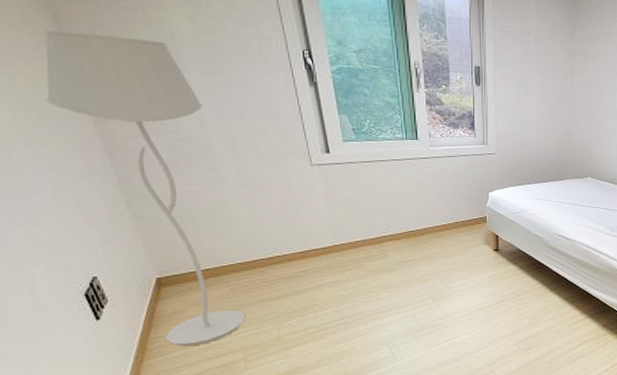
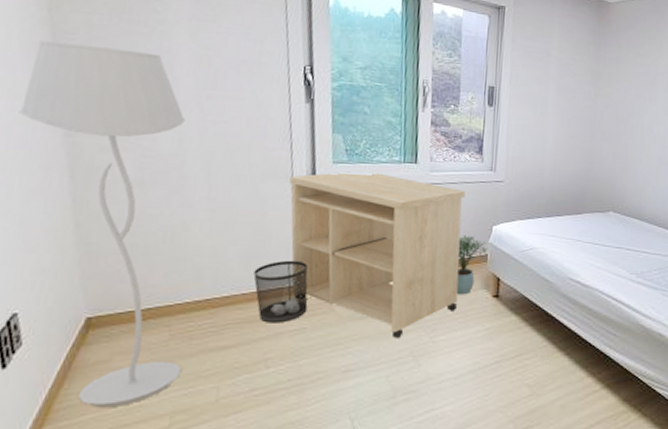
waste bin: none [290,226,341,278] -> present [253,260,308,323]
desk: none [307,148,465,285] -> present [289,171,465,338]
potted plant: none [461,201,486,250] -> present [456,235,487,295]

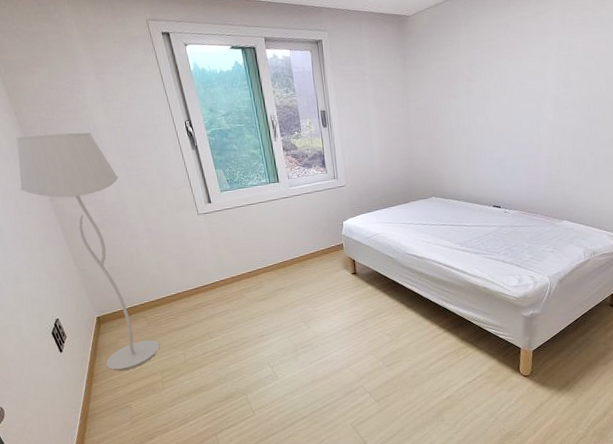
waste bin: present [253,260,308,323] -> none [187,264,227,309]
desk: present [289,171,465,338] -> none [194,193,328,311]
potted plant: present [456,235,487,295] -> none [320,231,342,276]

